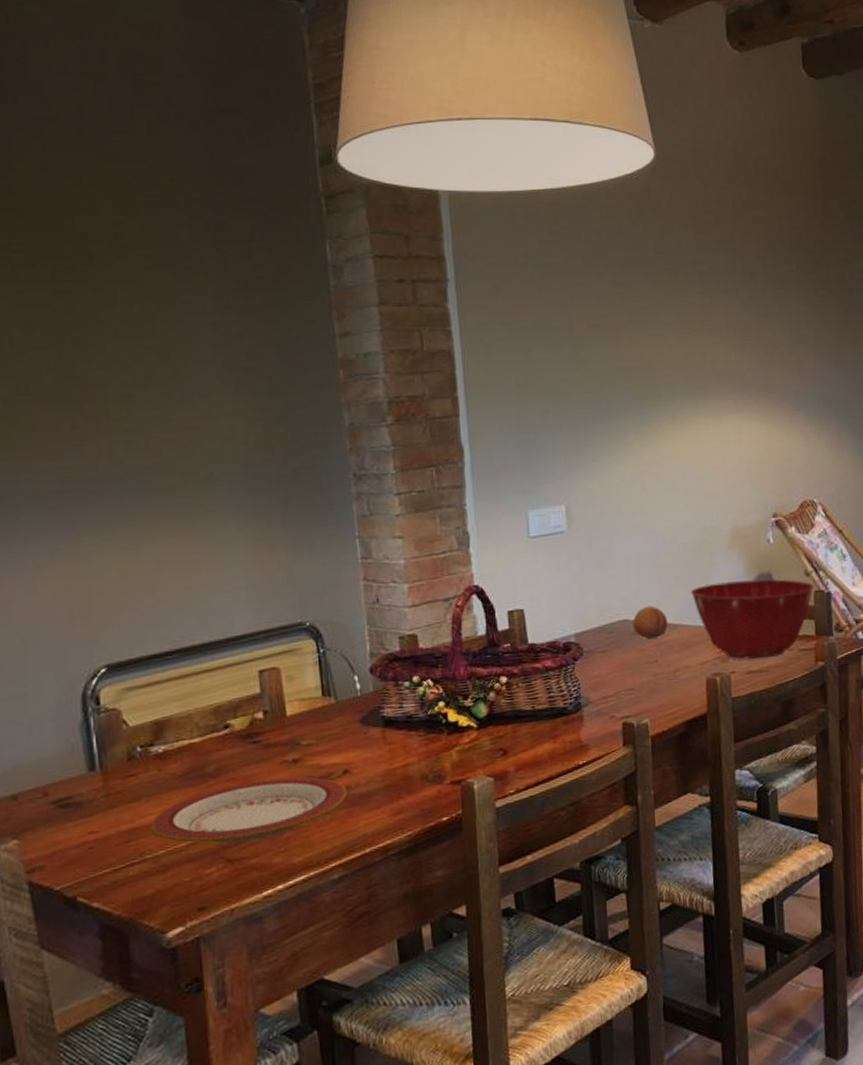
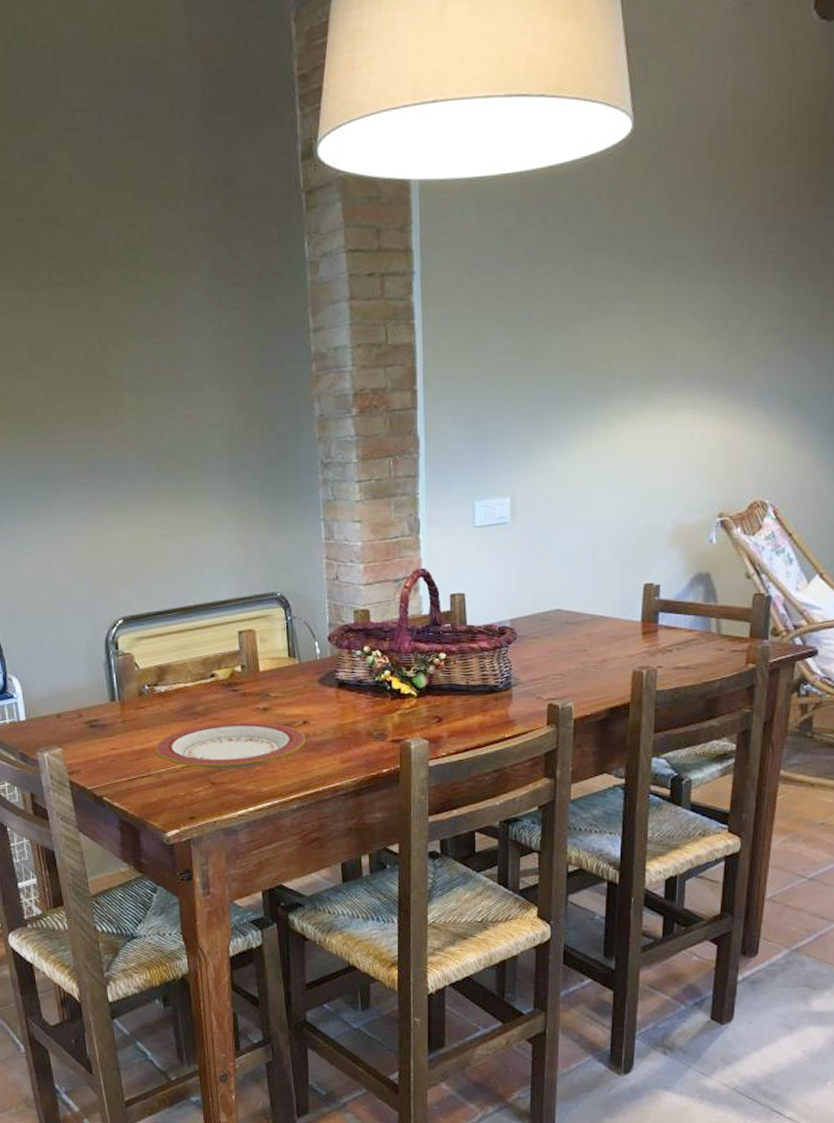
fruit: present [632,606,668,639] -> none [566,598,600,629]
mixing bowl: present [690,579,815,660] -> none [625,578,754,657]

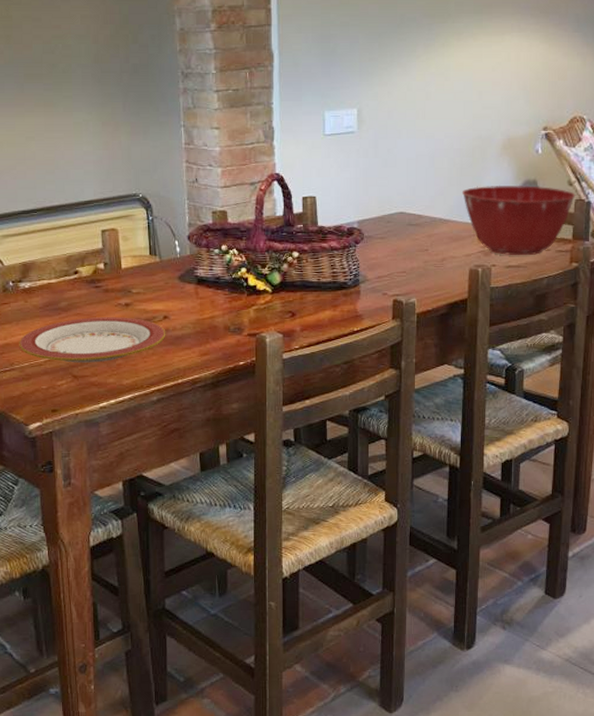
mixing bowl: none [625,578,754,657] -> present [461,185,576,256]

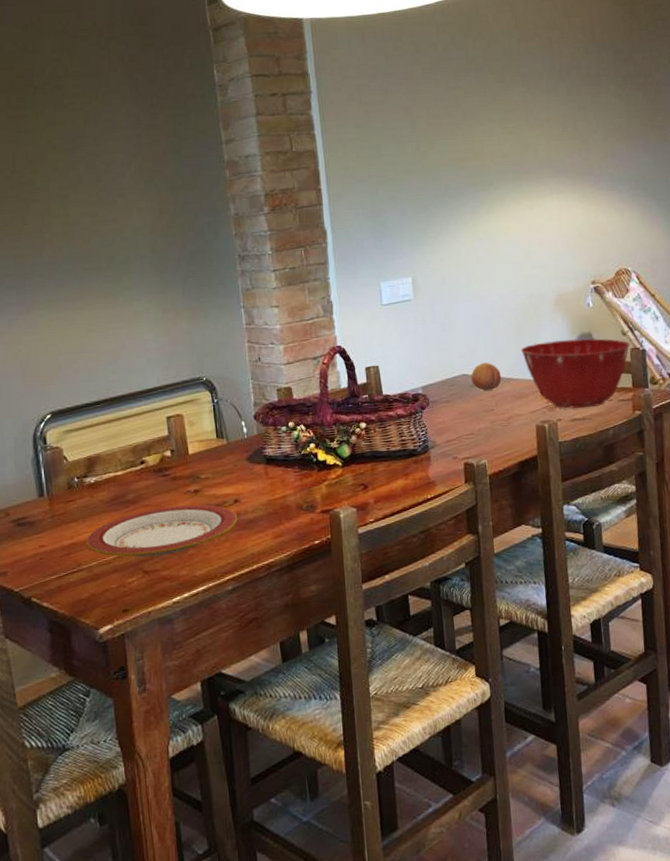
fruit: none [408,202,439,230] -> present [471,362,501,391]

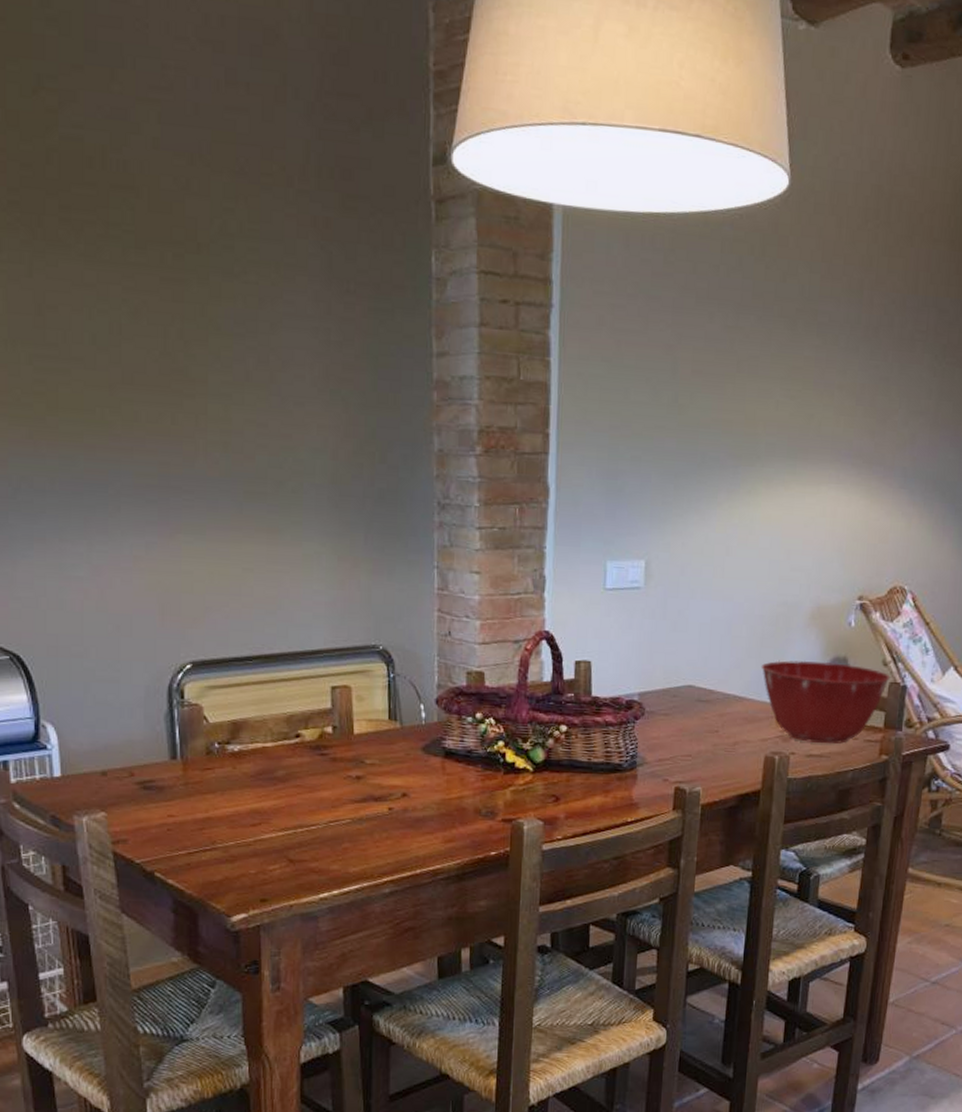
plate: present [86,504,238,558] -> none [223,790,404,845]
fruit: present [471,362,501,391] -> none [698,675,734,708]

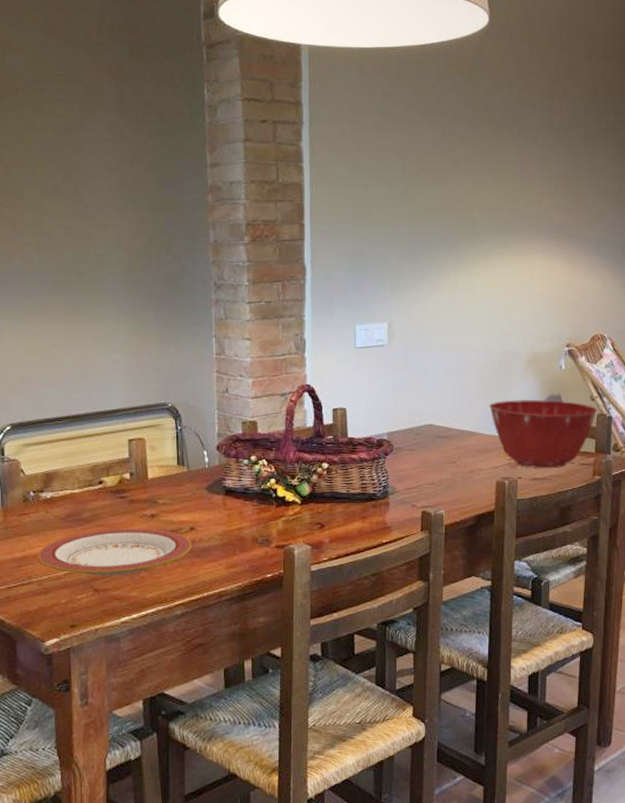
plate: none [223,790,404,845] -> present [38,528,192,576]

